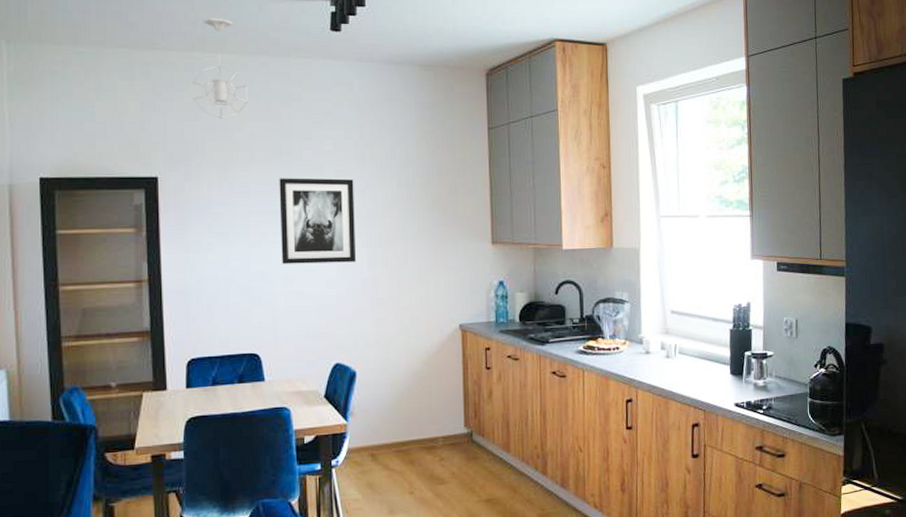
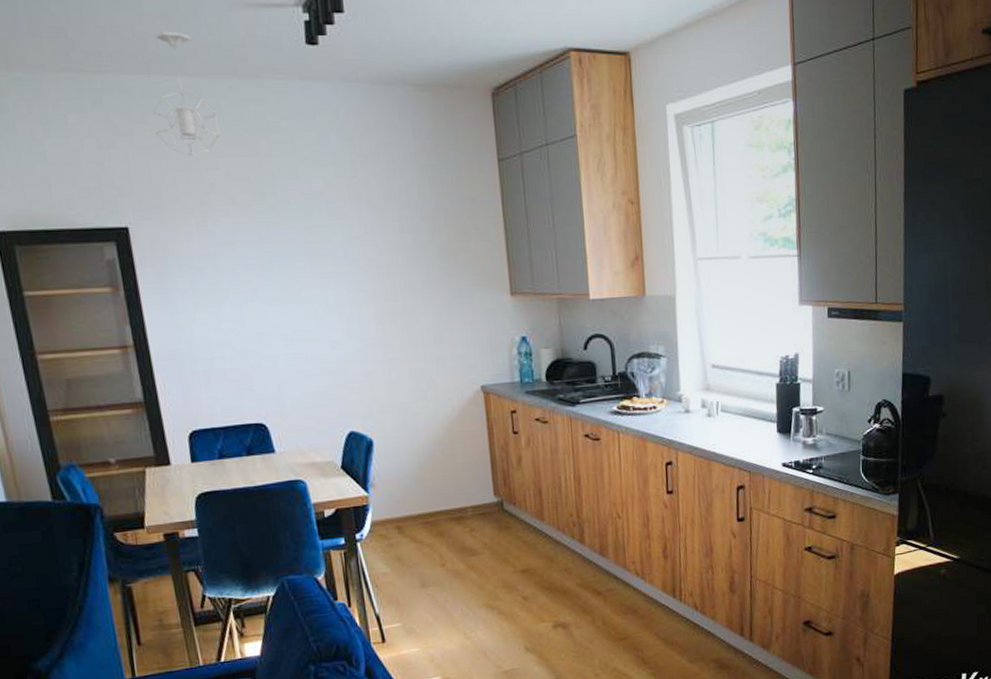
wall art: present [279,178,357,264] -> none [266,224,362,324]

